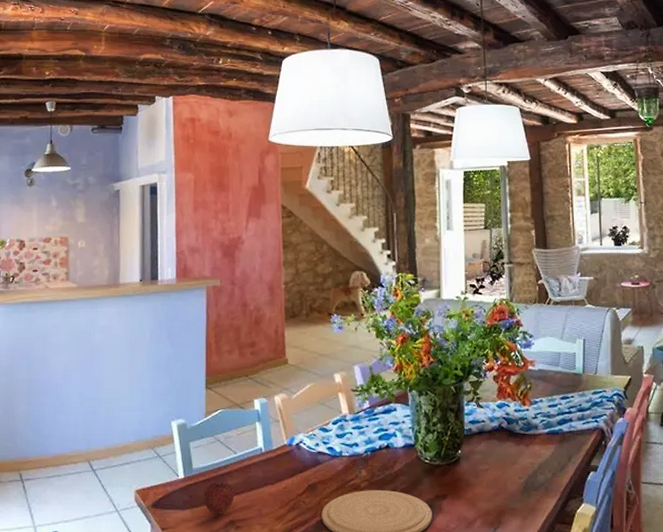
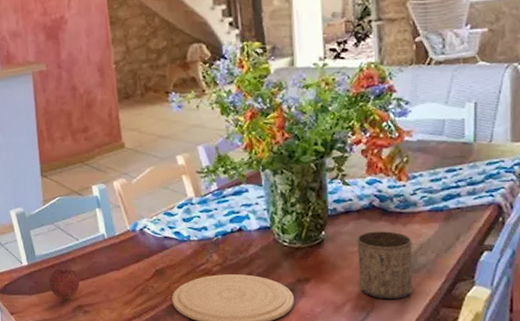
cup: none [488,451,533,516] -> present [357,231,413,300]

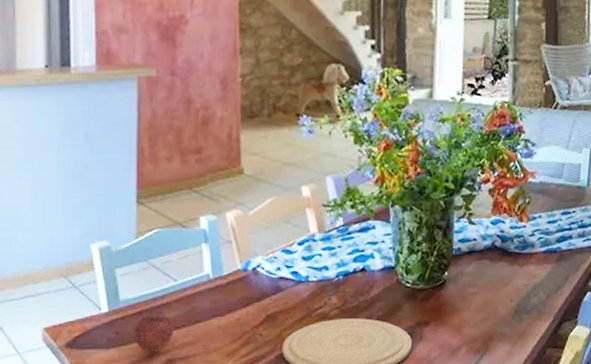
cup: present [357,231,413,300] -> none [476,272,527,341]

